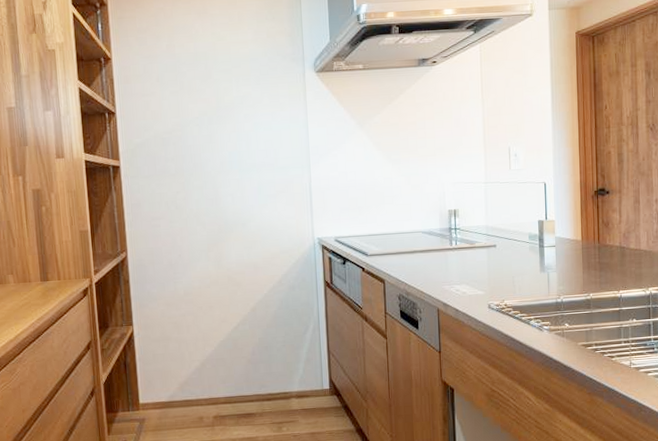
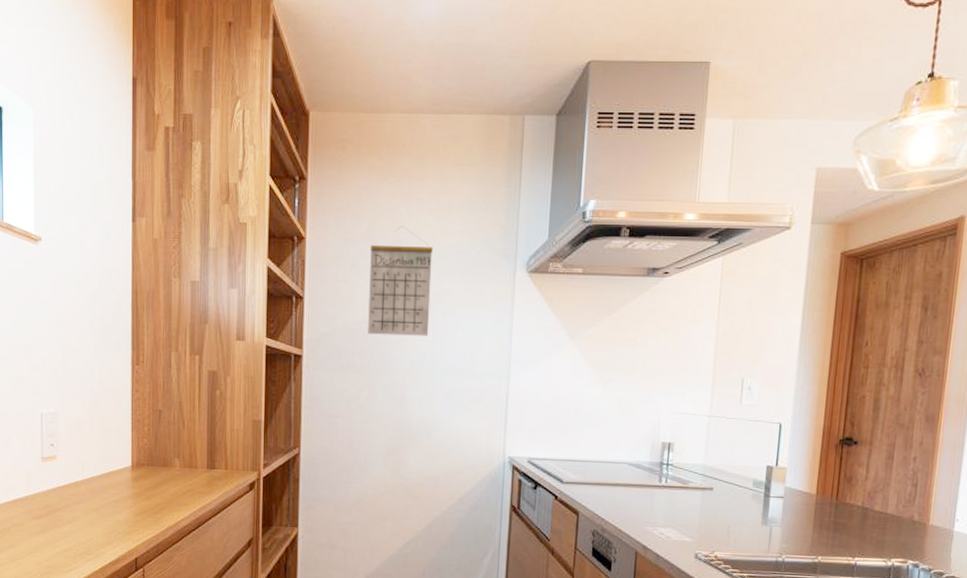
calendar: none [172,40,234,141] -> present [368,226,433,336]

